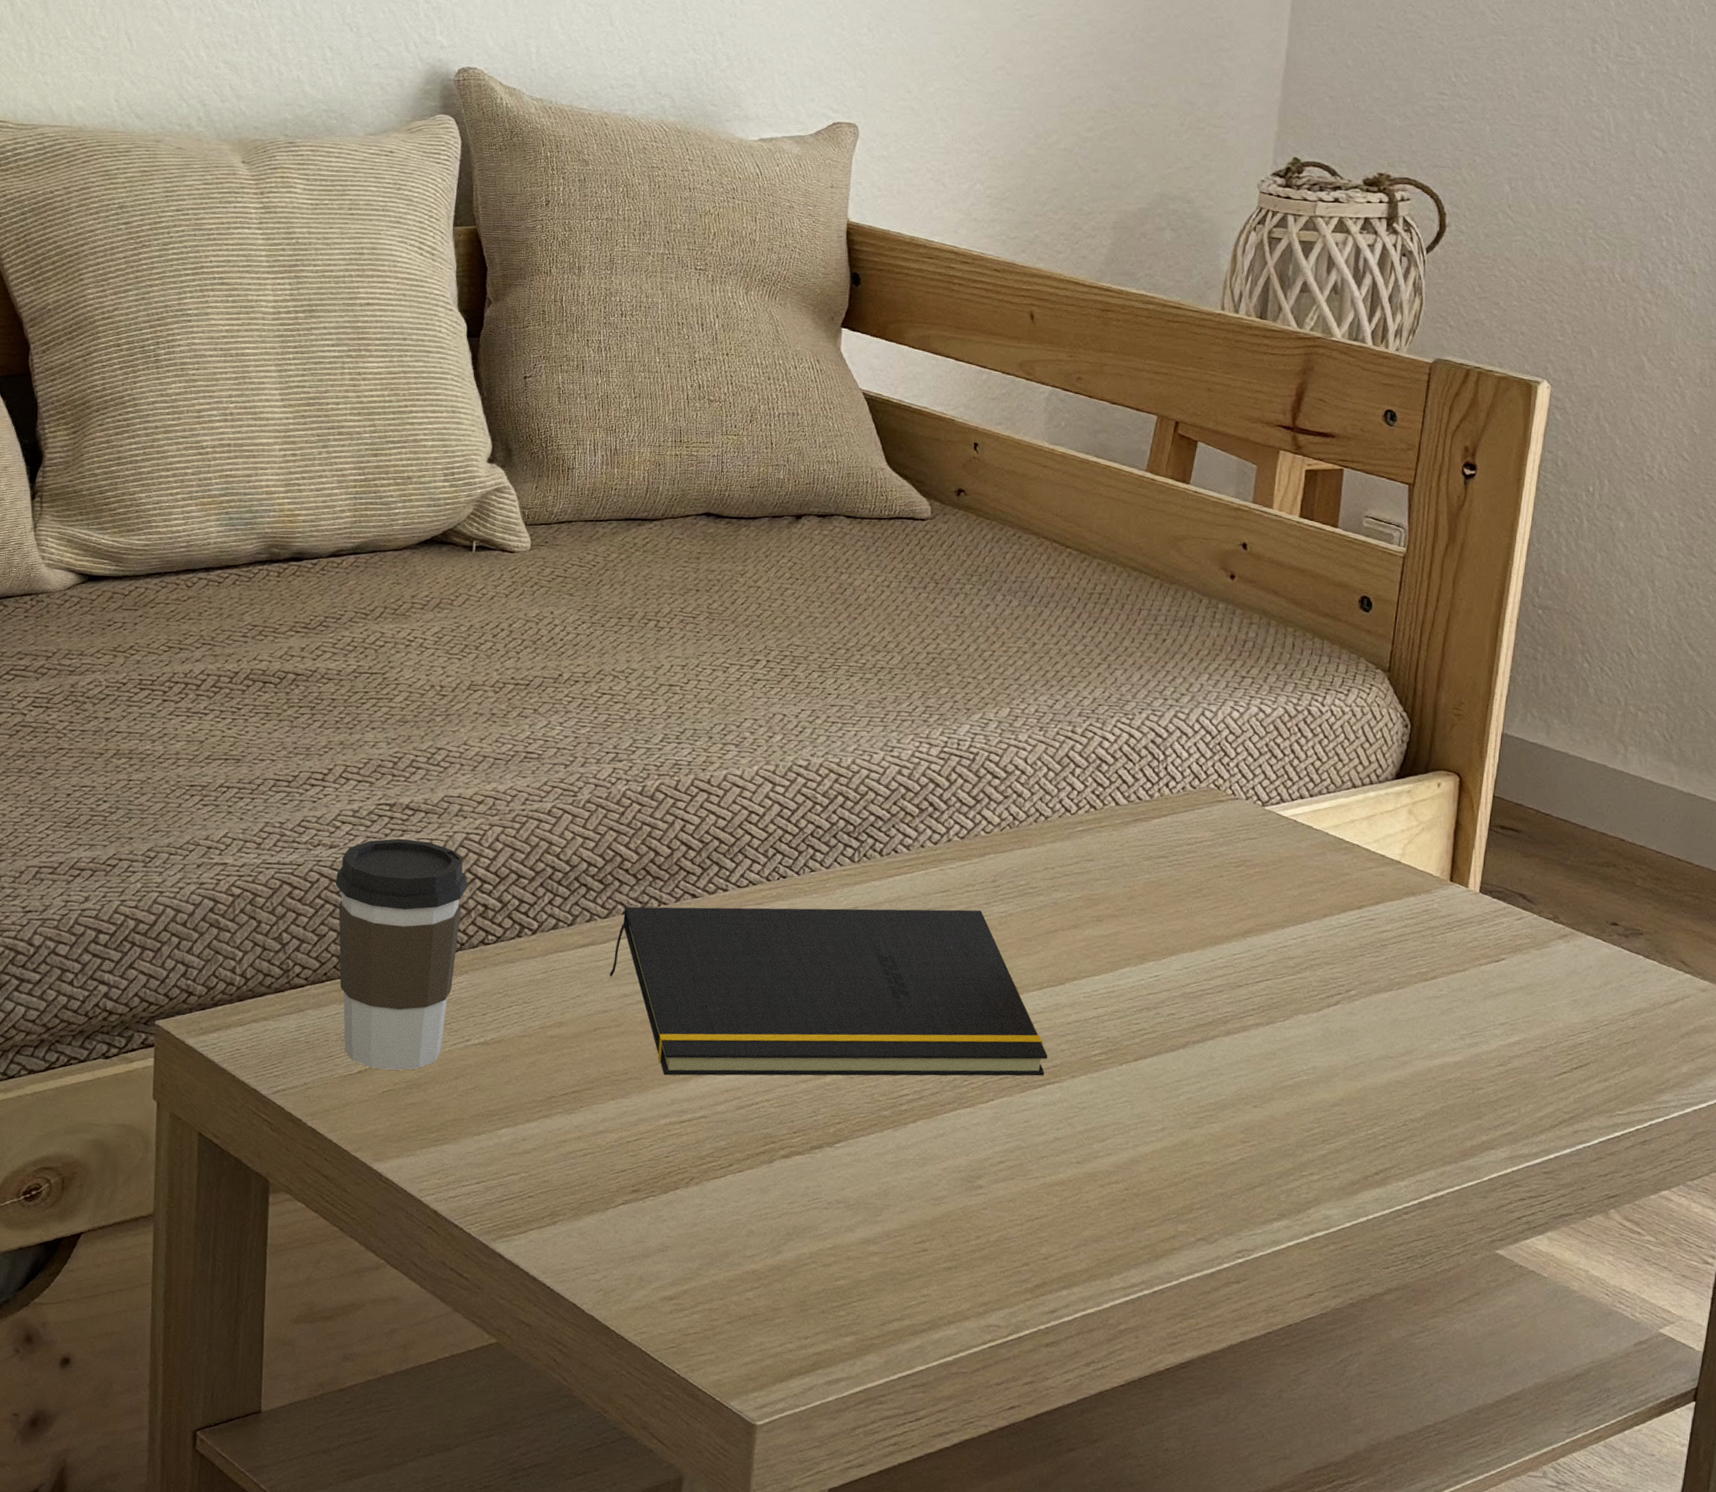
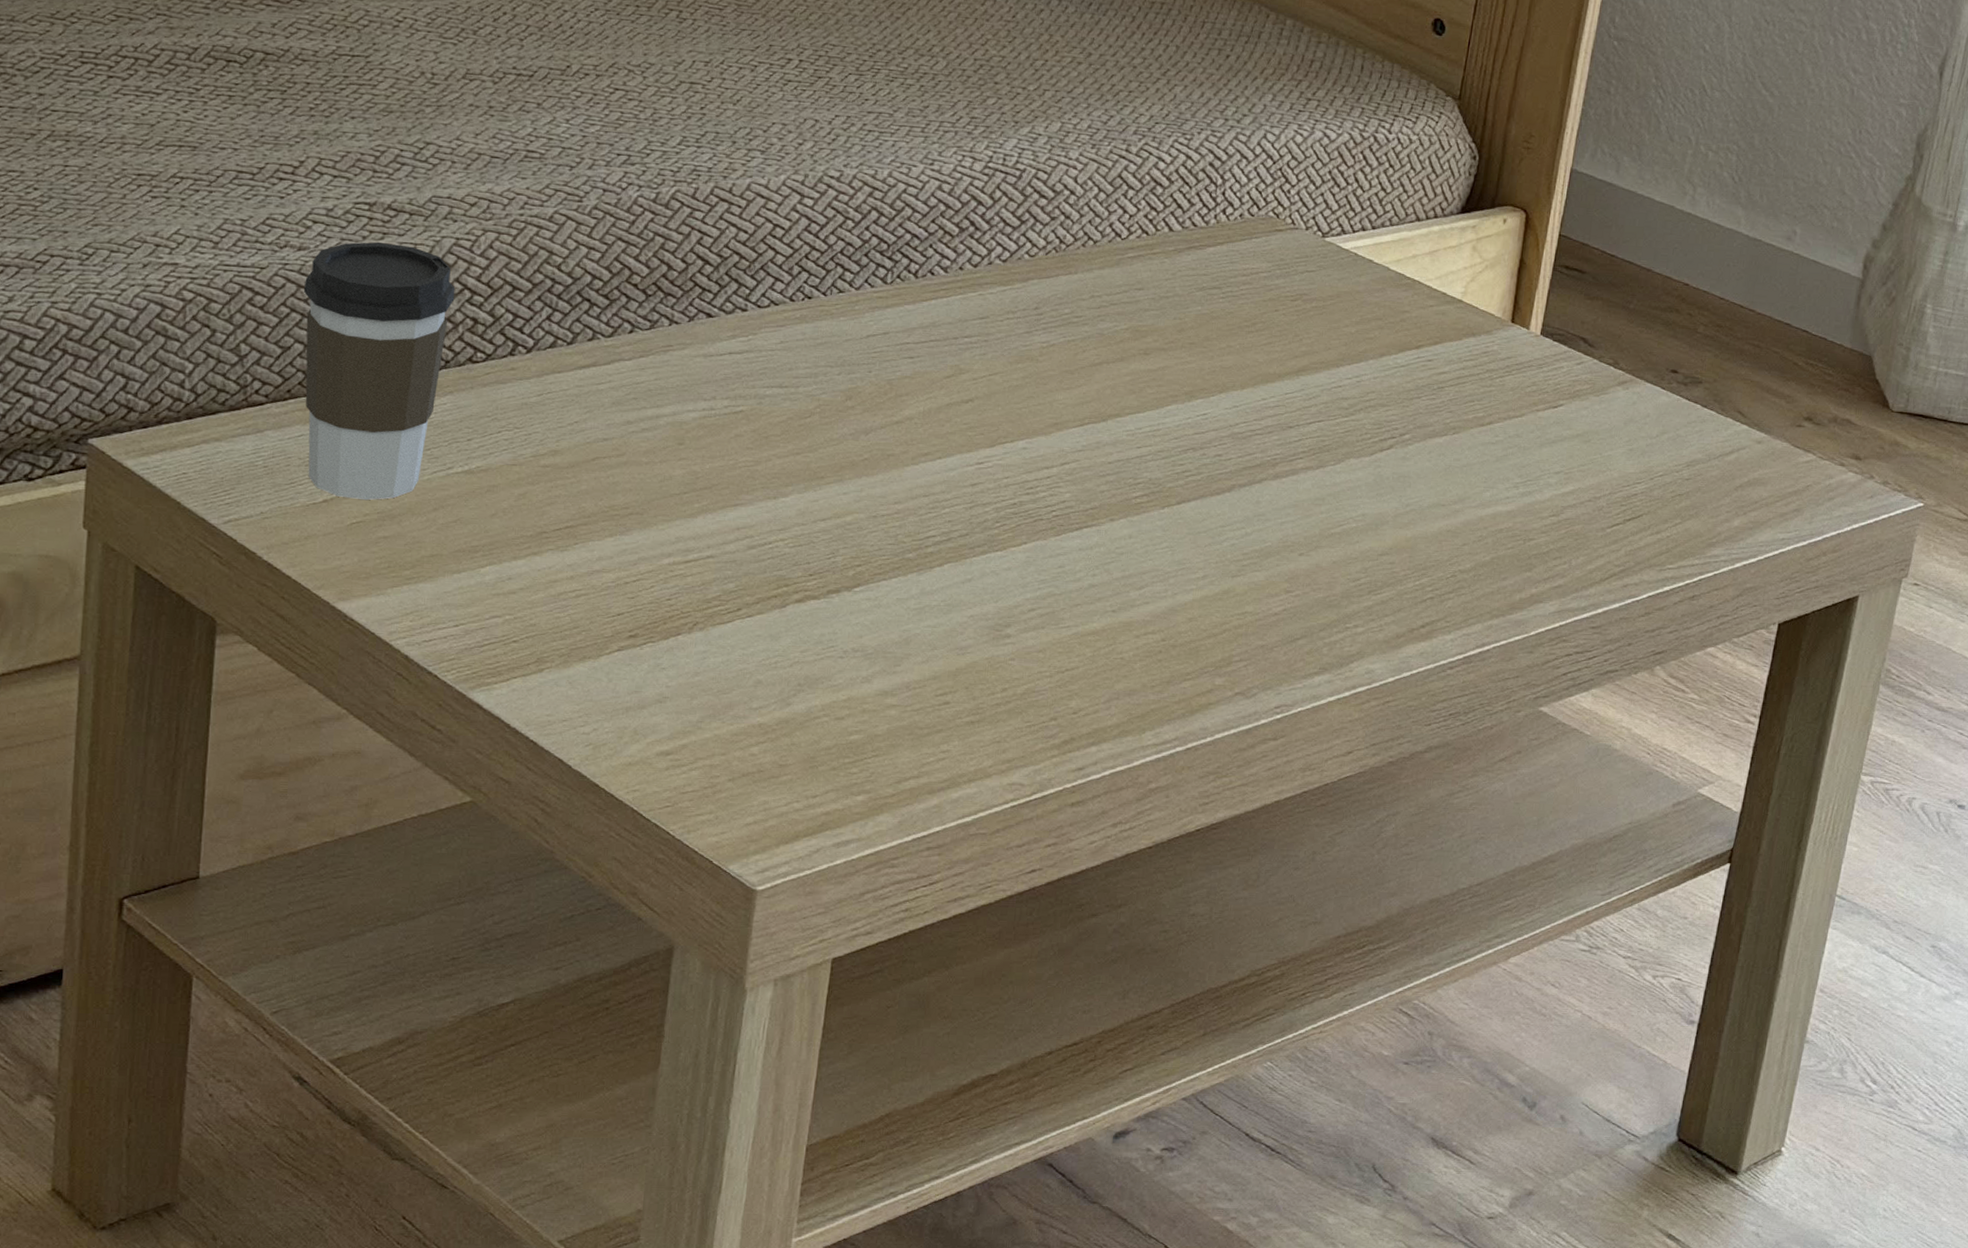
notepad: present [609,906,1048,1076] -> none [611,325,1087,519]

